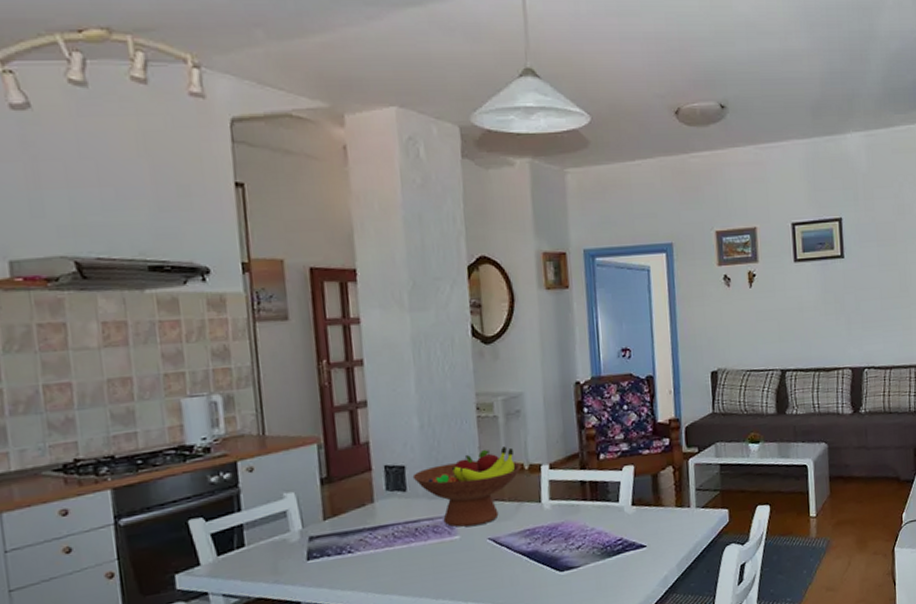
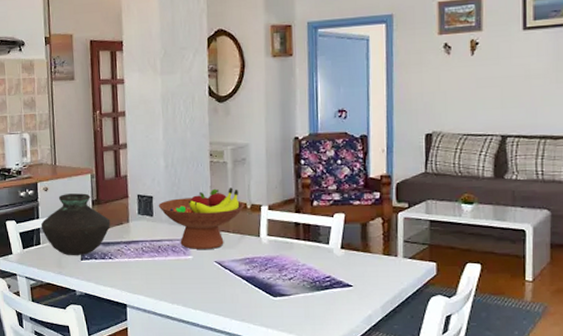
vase: none [244,470,348,556] -> present [40,193,111,256]

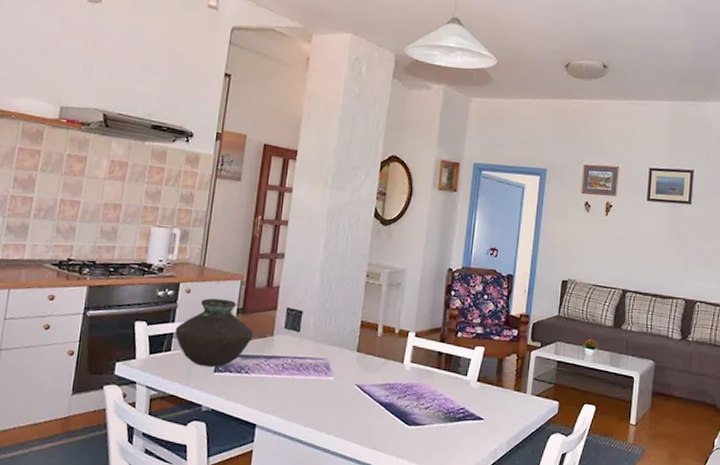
fruit bowl: present [158,188,245,250] -> none [306,309,394,372]

